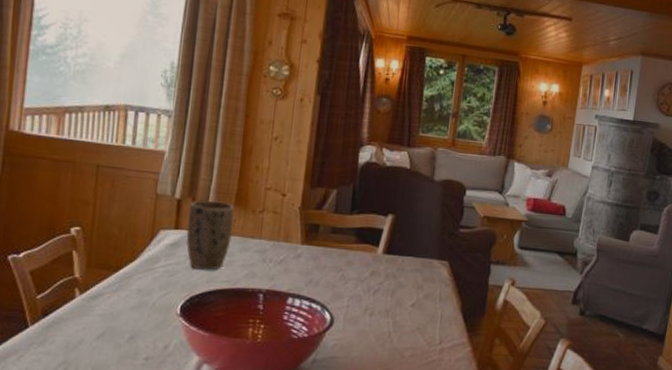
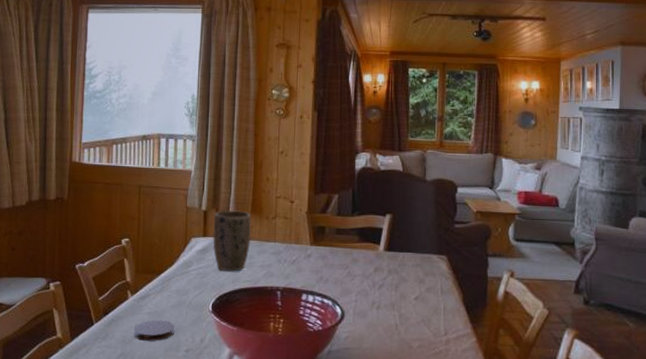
coaster: none [80,323,133,347] -> present [133,320,175,341]

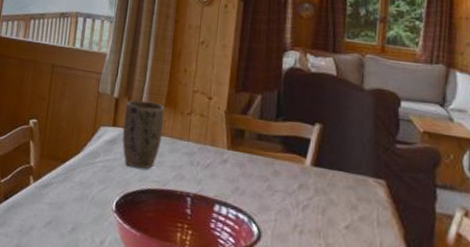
coaster: present [133,320,175,341] -> none [31,211,75,236]

